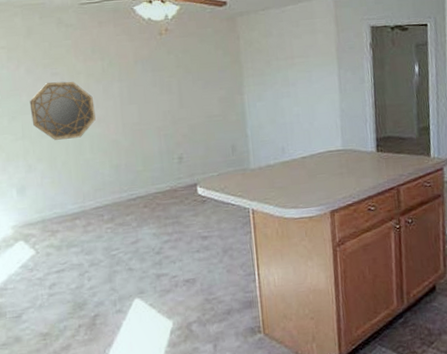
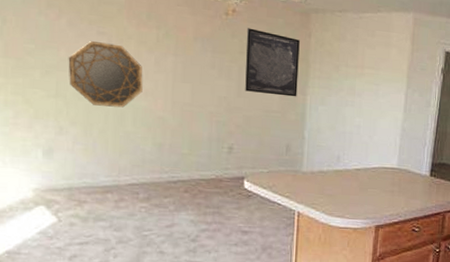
wall art: none [180,42,235,102] -> present [245,28,300,97]

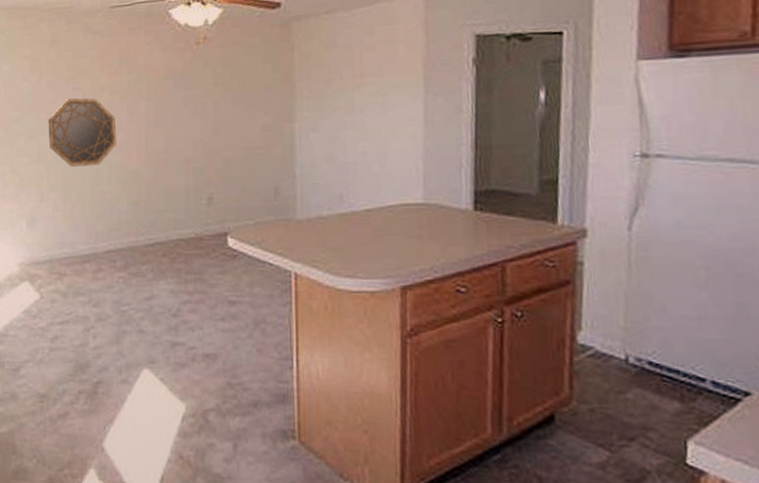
wall art: present [245,28,300,97] -> none [220,54,283,128]

